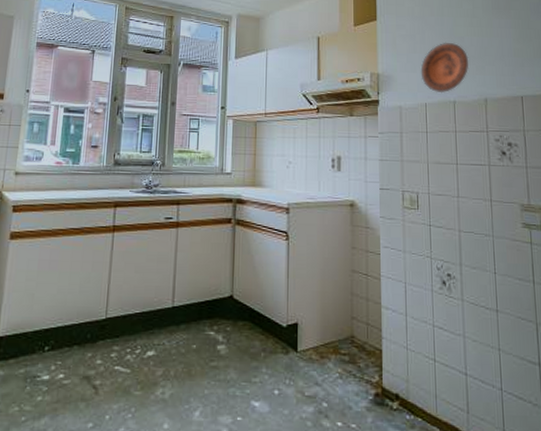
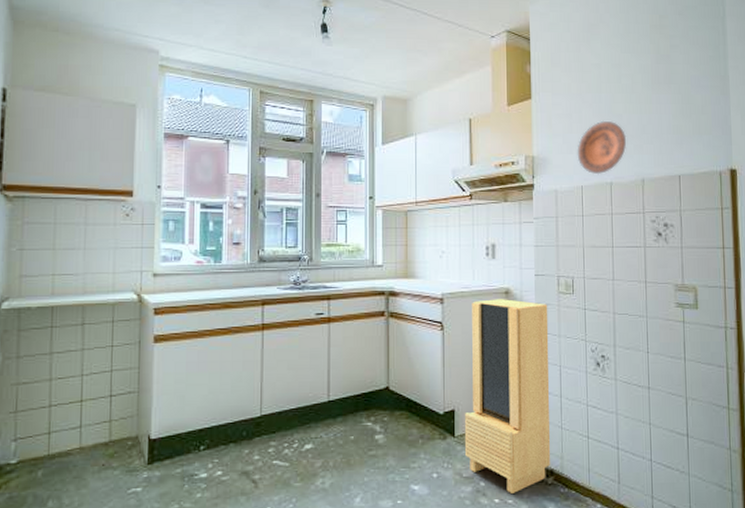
storage cabinet: none [307,211,396,417] -> present [464,299,551,493]

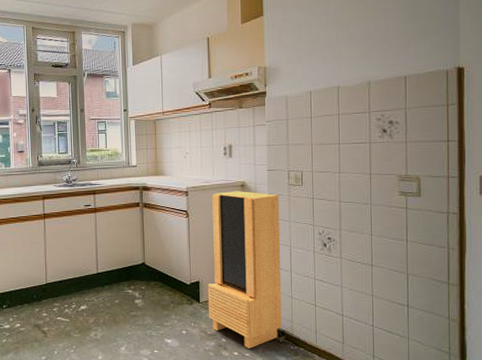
decorative plate: present [577,120,627,175] -> none [306,30,354,80]

